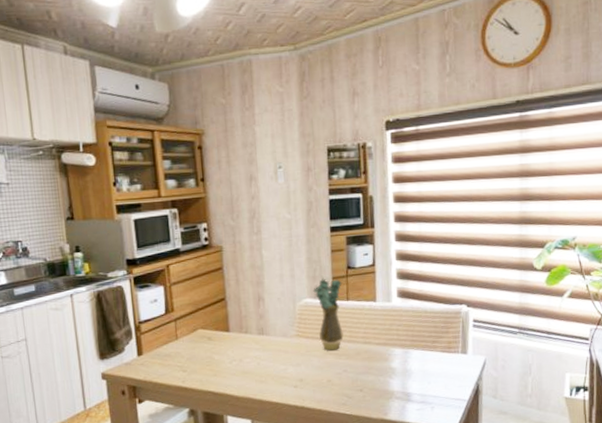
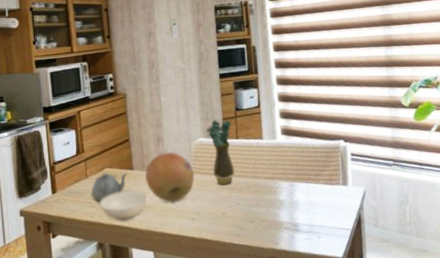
teapot: none [181,333,224,366] -> present [90,172,128,202]
bowl: none [192,355,245,386] -> present [100,191,148,220]
fruit: none [242,312,299,368] -> present [144,151,195,202]

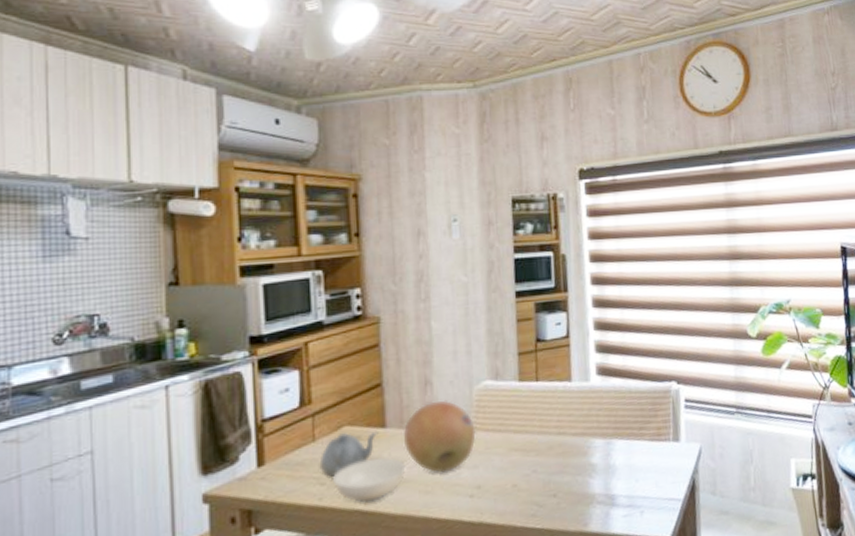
vase: present [206,118,235,185] -> none [494,352,533,446]

